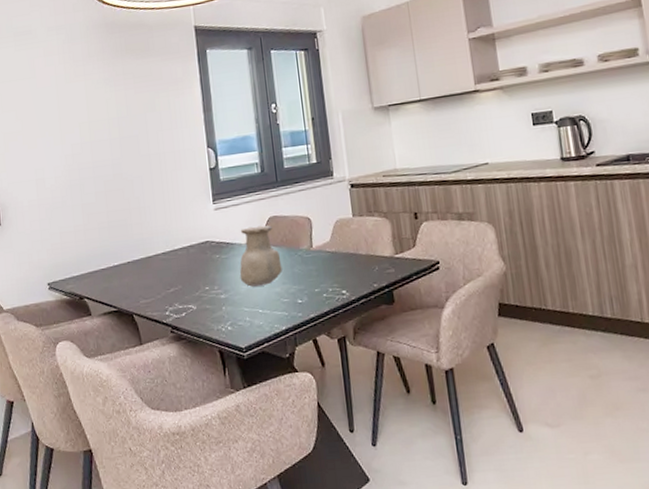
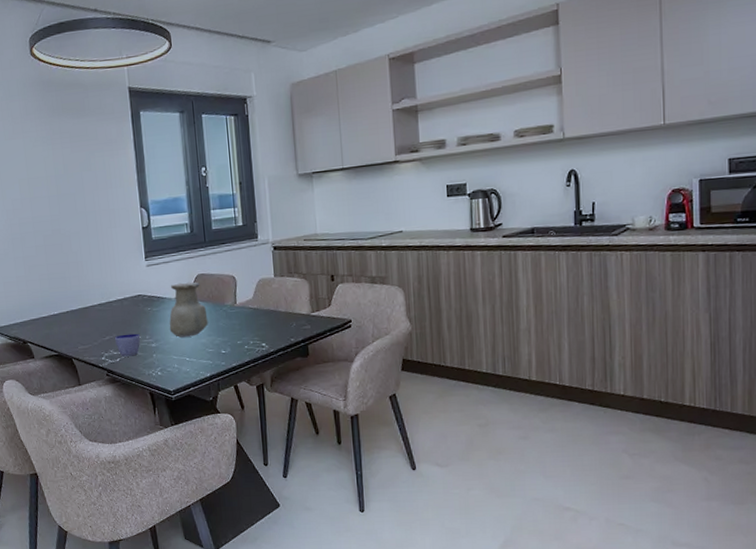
cup: none [180,284,209,311] -> present [115,333,141,357]

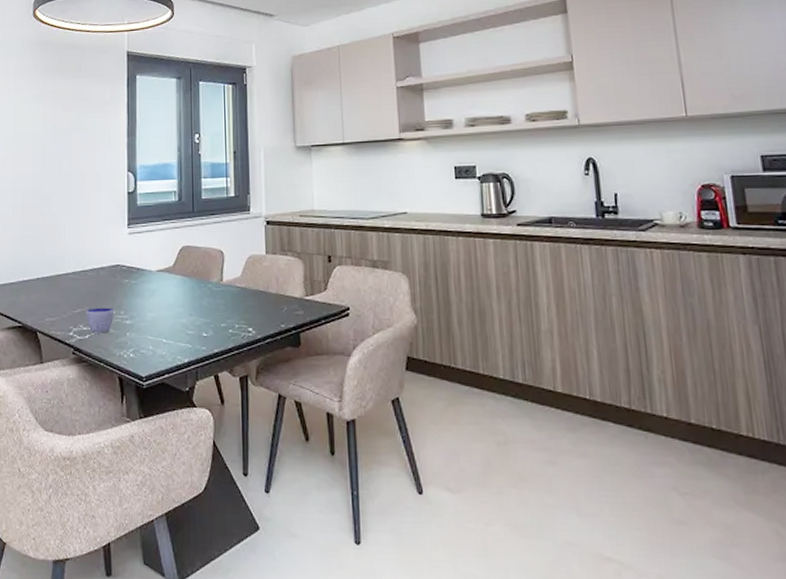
vase: present [169,282,208,337] -> none [147,254,190,315]

